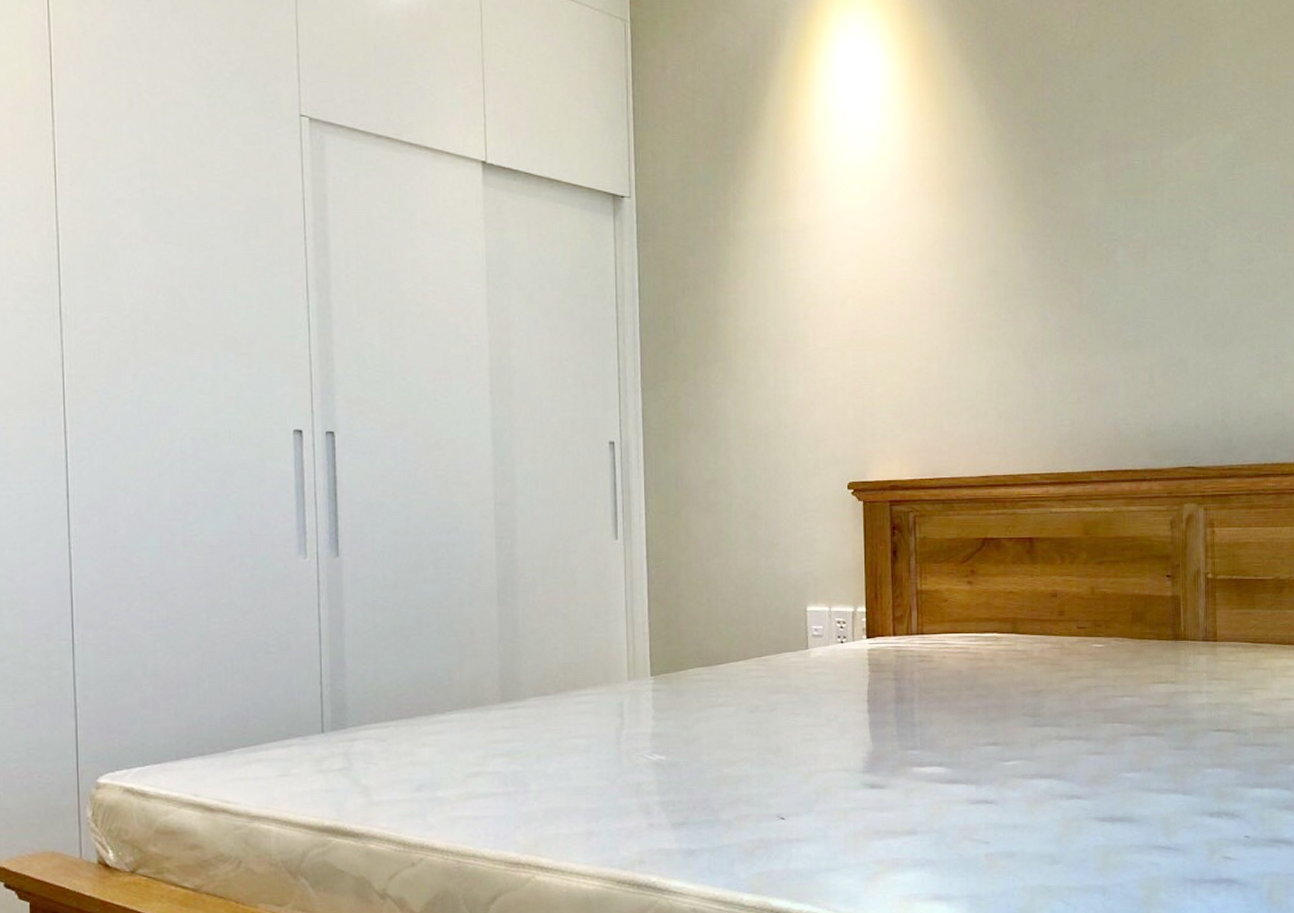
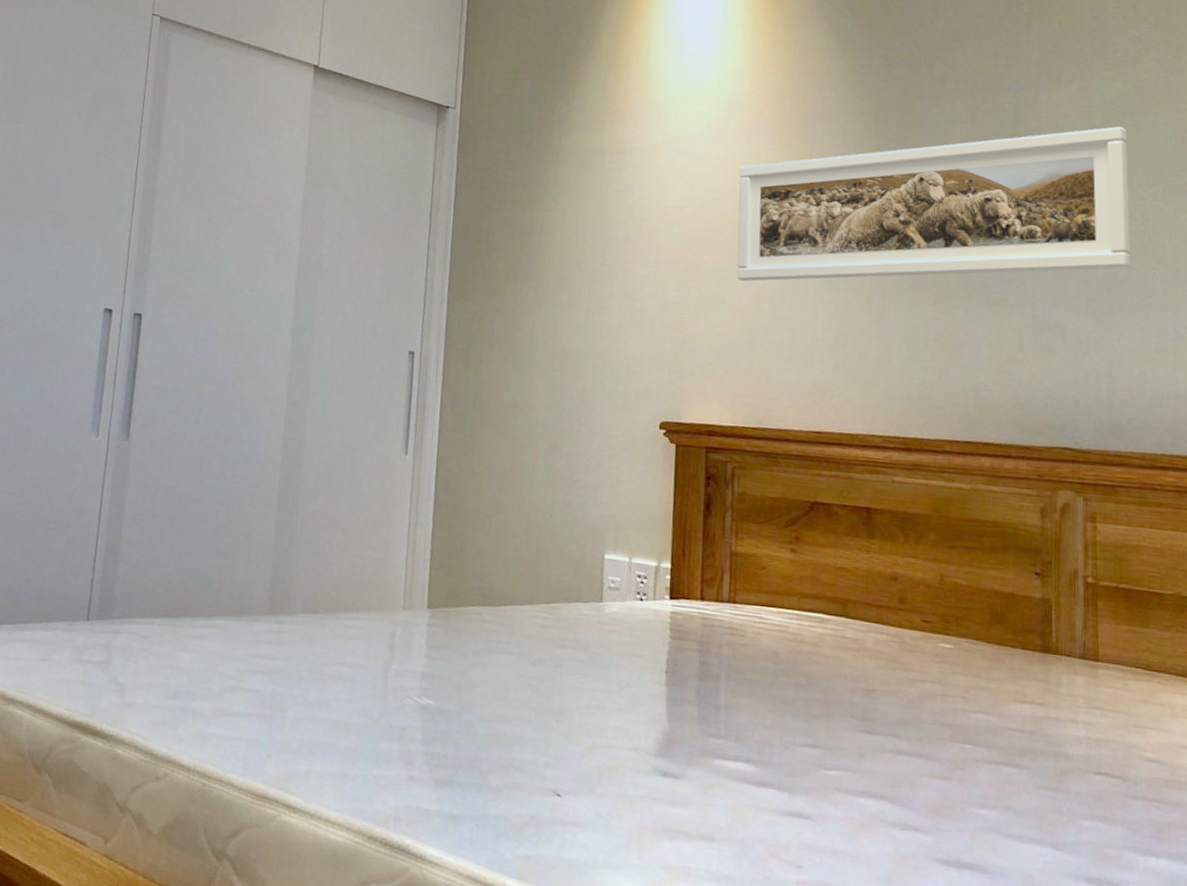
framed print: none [905,176,1240,346] -> present [737,126,1131,282]

